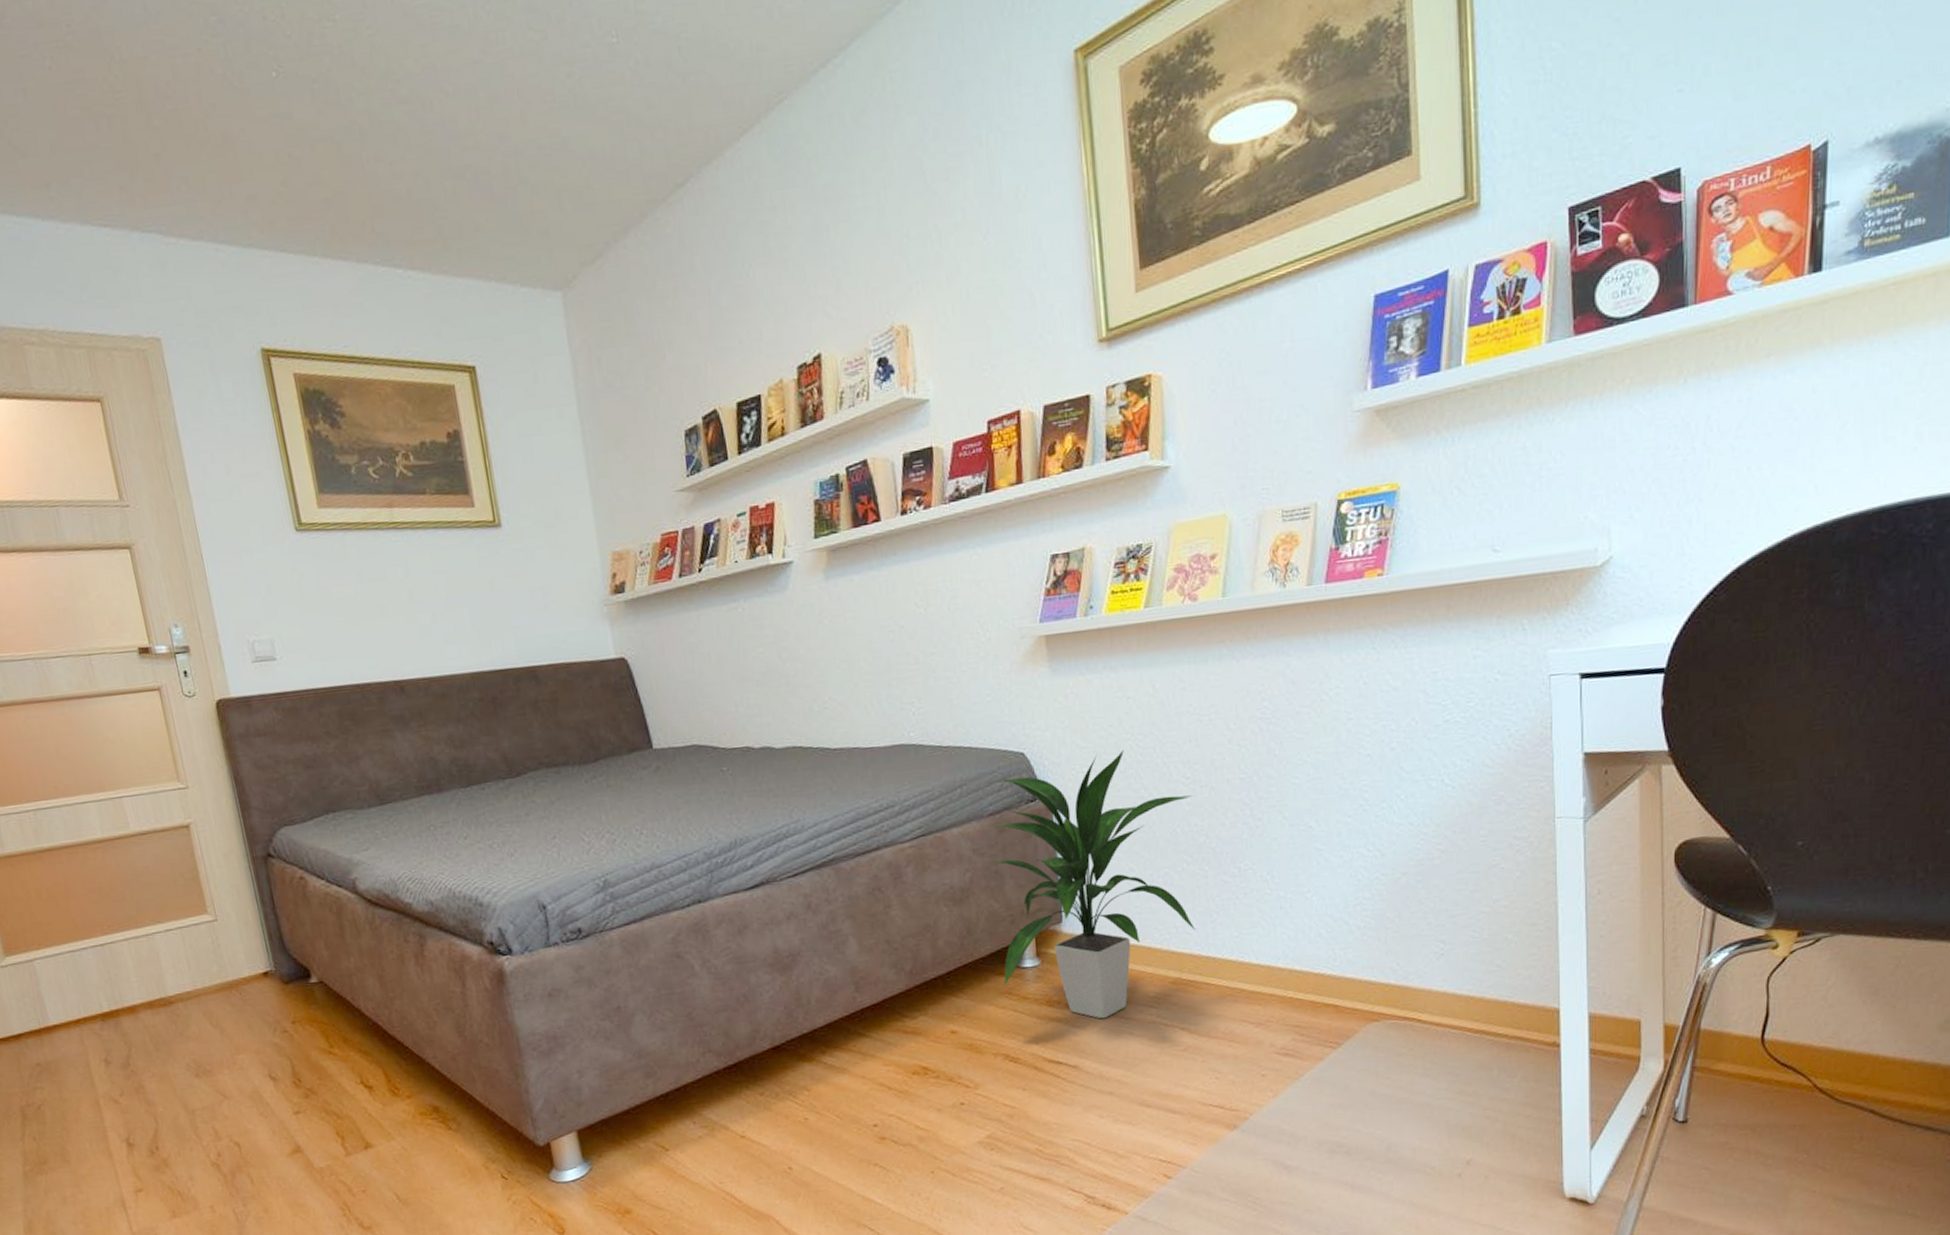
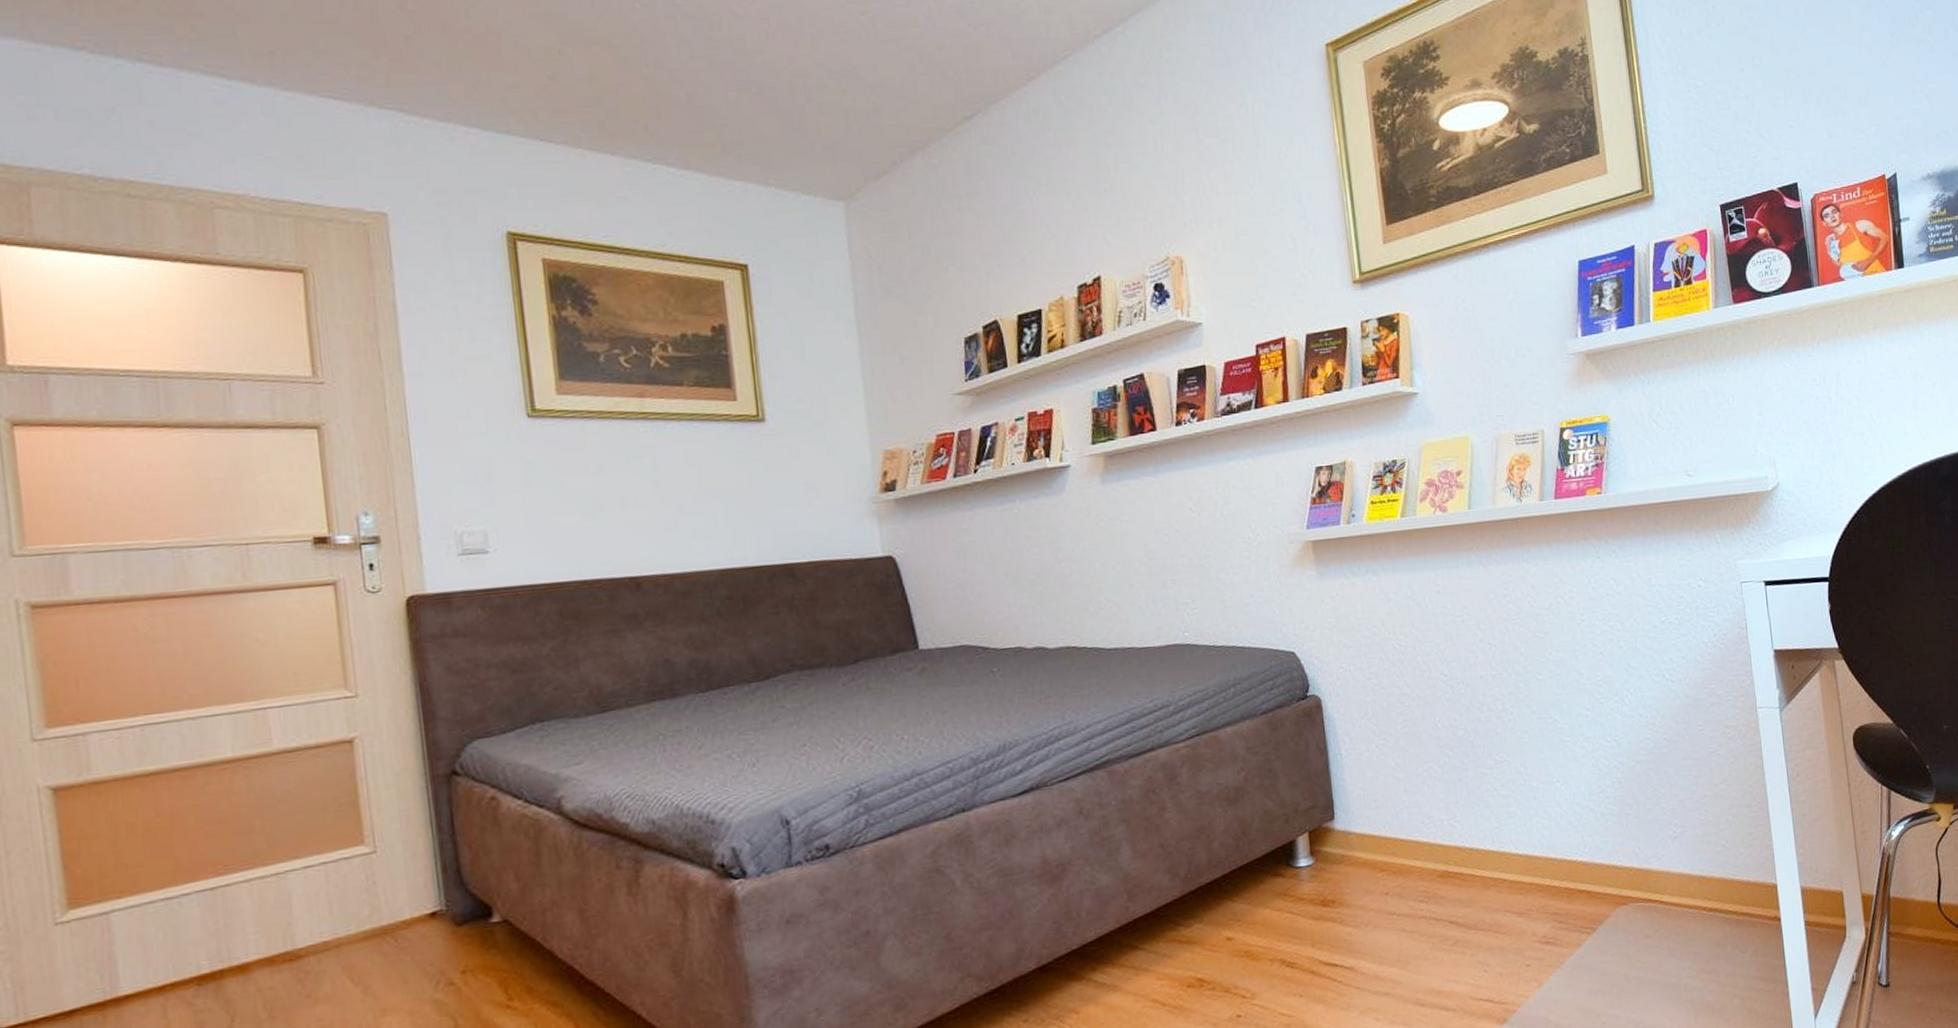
indoor plant: present [991,750,1195,1019] -> none [1265,649,1459,917]

